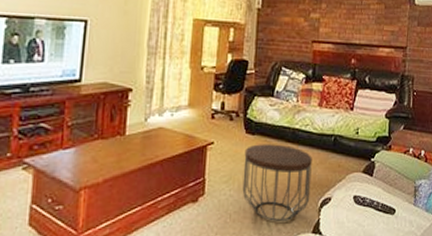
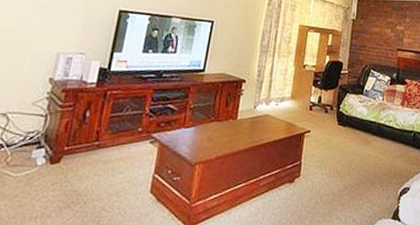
side table: present [242,144,312,221] -> none [332,135,394,206]

